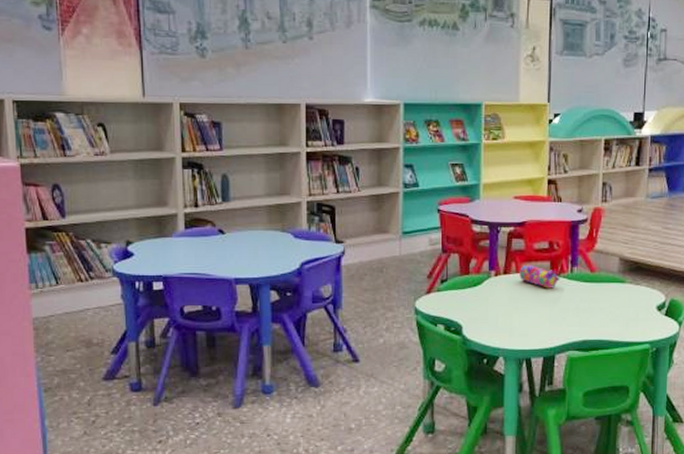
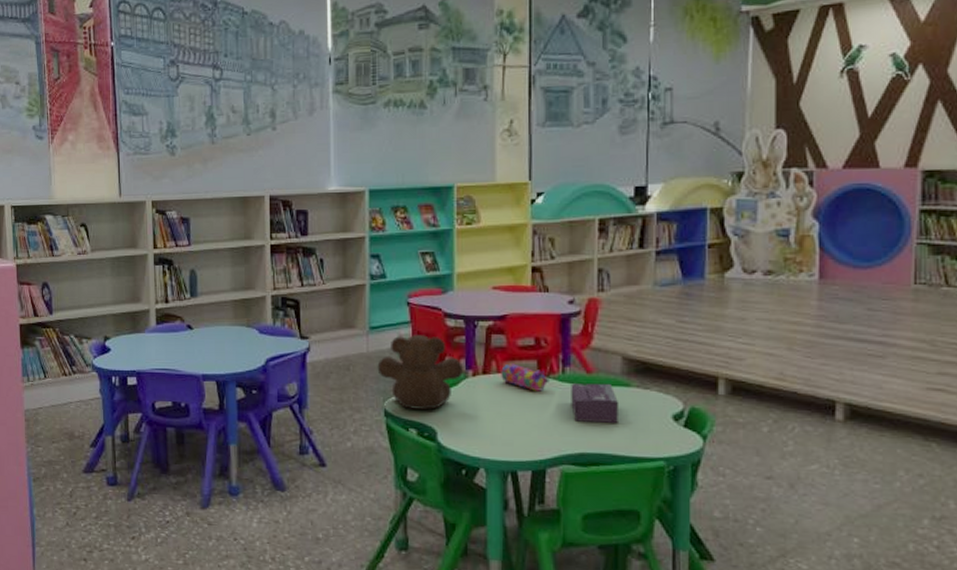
teddy bear: none [409,239,488,307] -> present [377,335,464,410]
tissue box: none [577,281,616,314] -> present [571,383,620,423]

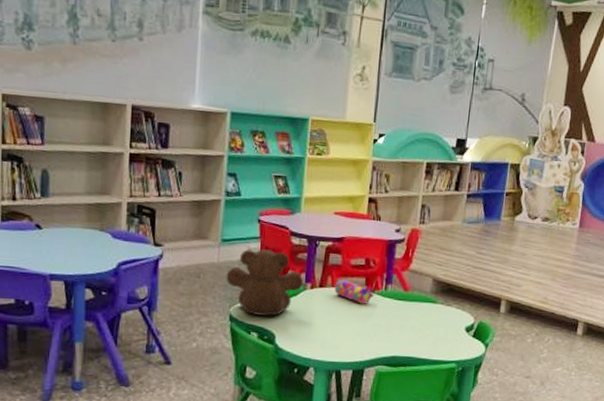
tissue box: present [571,383,620,423] -> none [389,299,427,332]

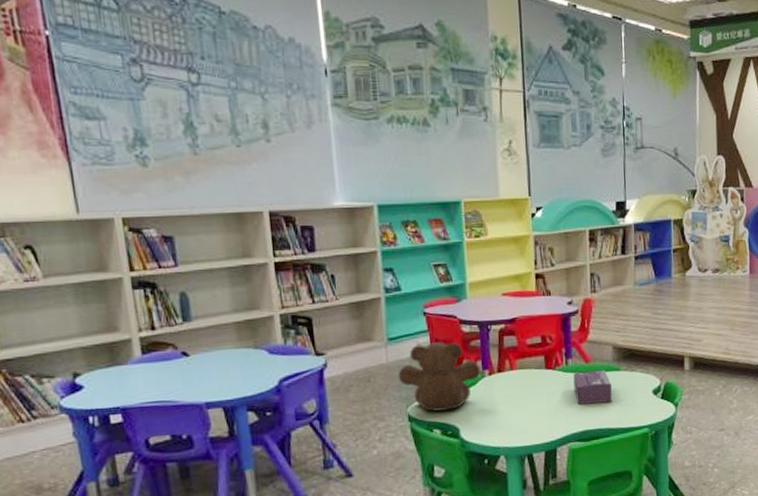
pencil case: present [334,279,374,304] -> none [514,360,555,383]
tissue box: none [389,299,427,332] -> present [573,370,613,405]

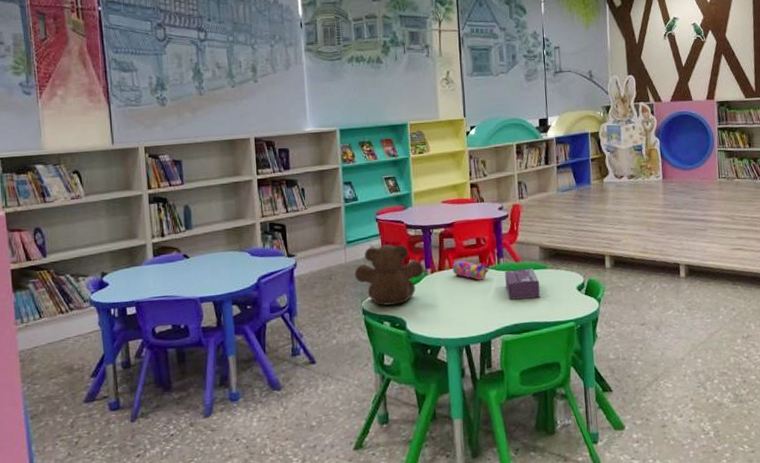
pencil case: none [514,360,555,383] -> present [452,260,489,280]

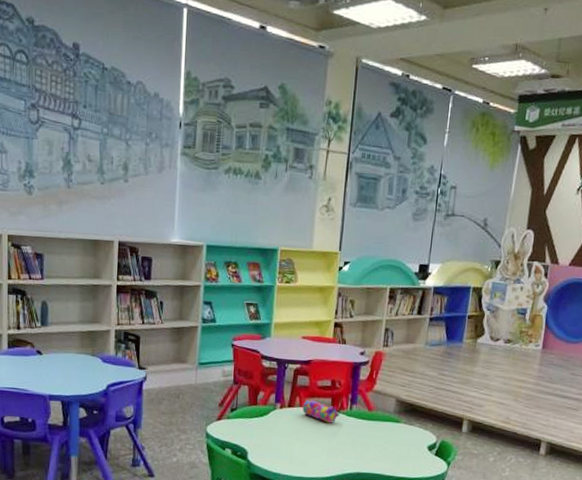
teddy bear: present [354,244,424,306] -> none [203,372,274,434]
tissue box: present [505,268,540,300] -> none [354,418,390,450]

